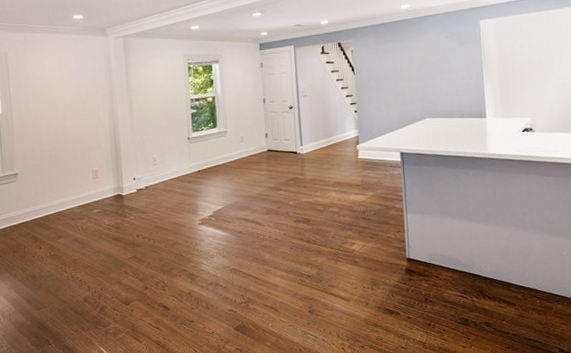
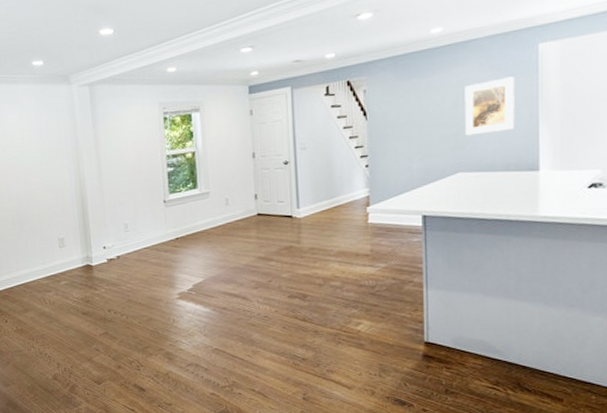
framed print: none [428,44,466,89] -> present [465,76,515,136]

